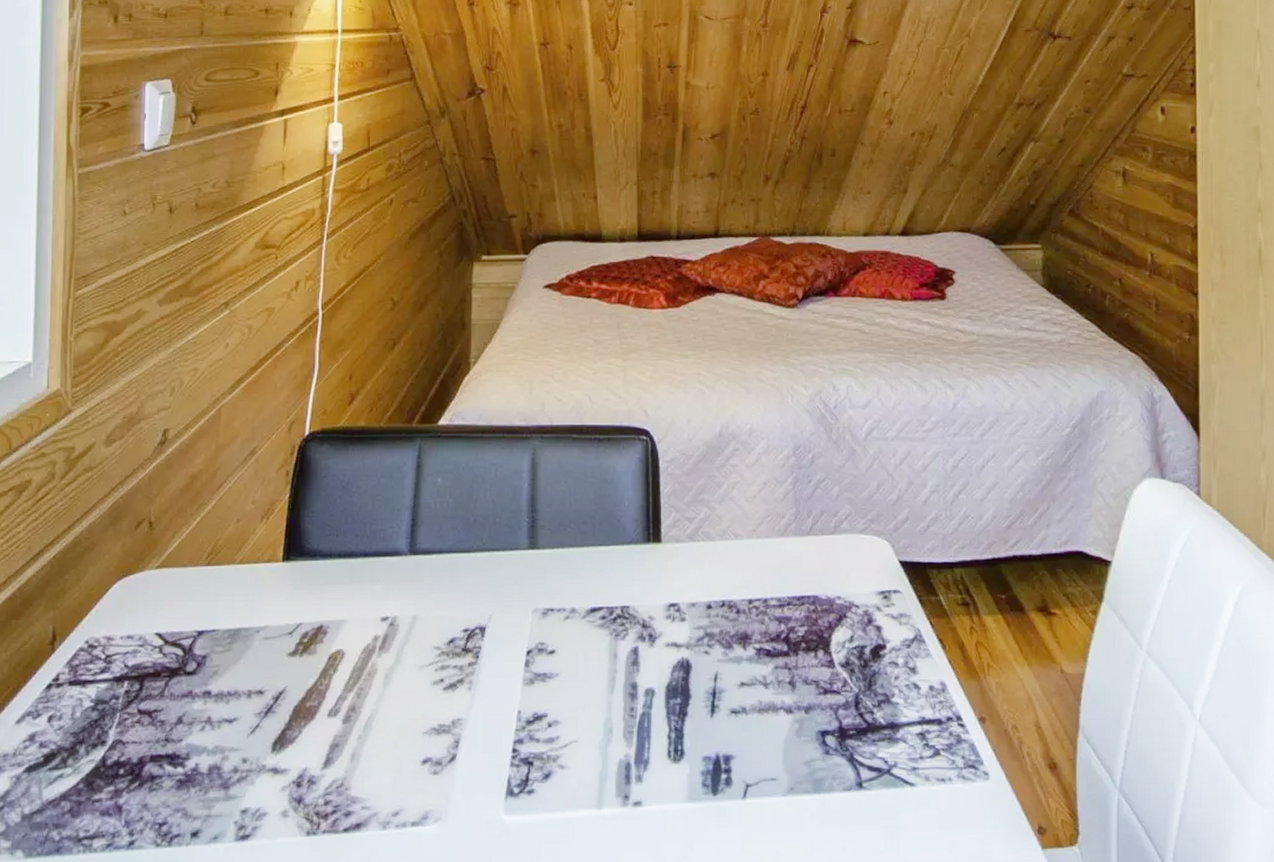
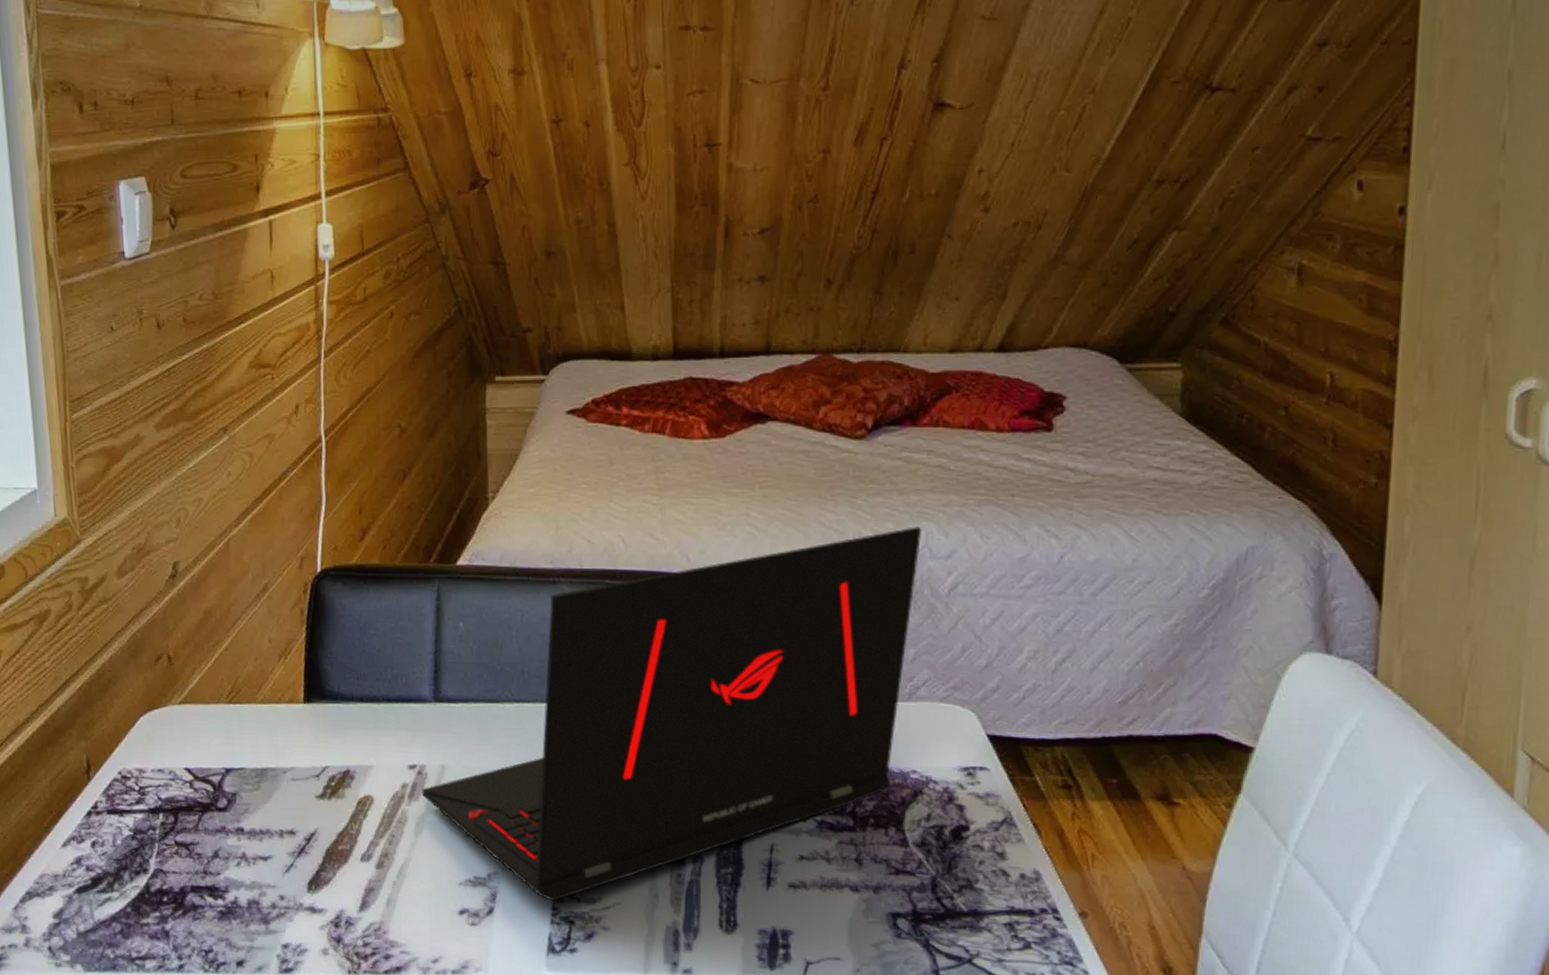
laptop: none [393,381,844,743] -> present [422,526,922,901]

